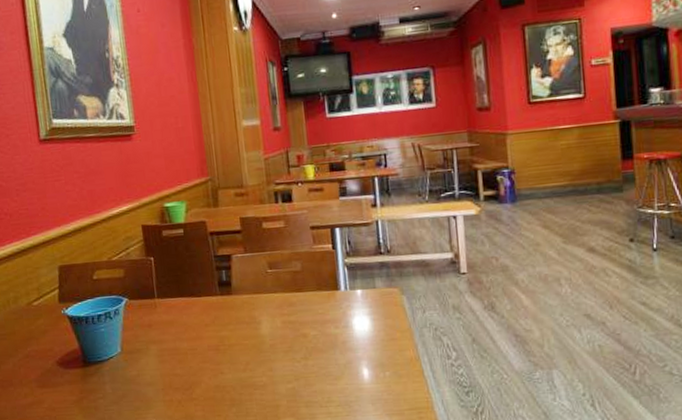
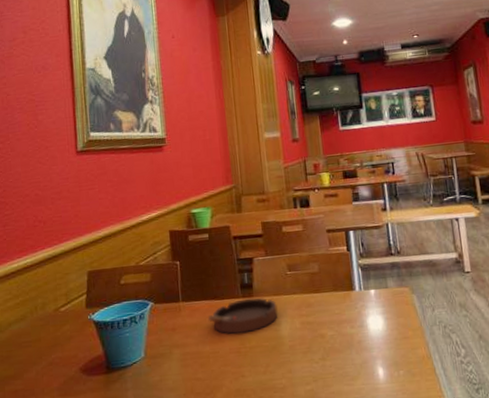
ashtray: none [184,295,258,332] -> present [207,298,278,334]

